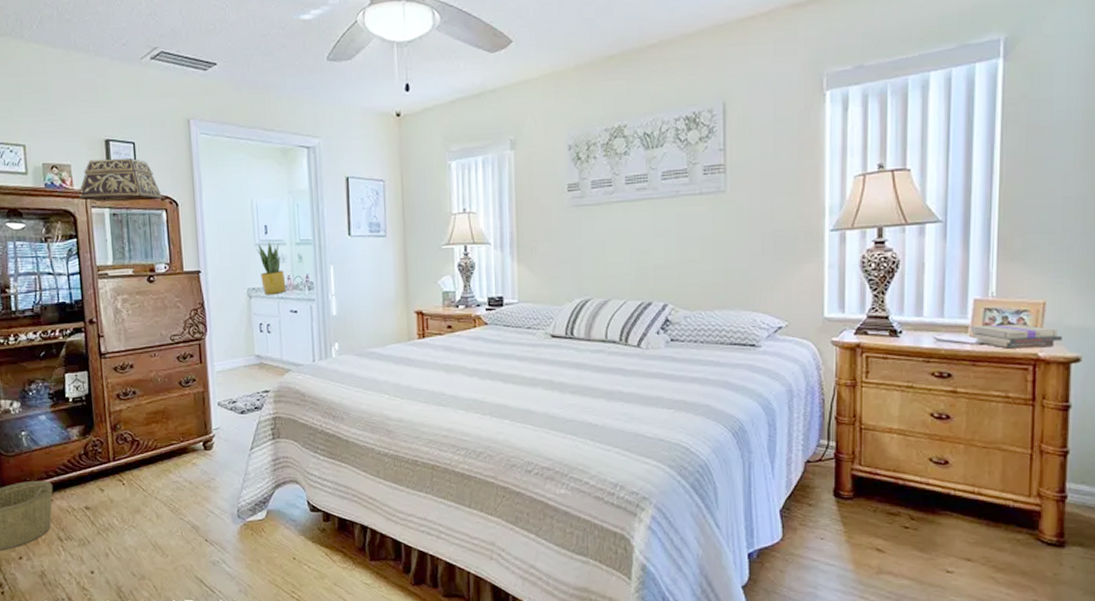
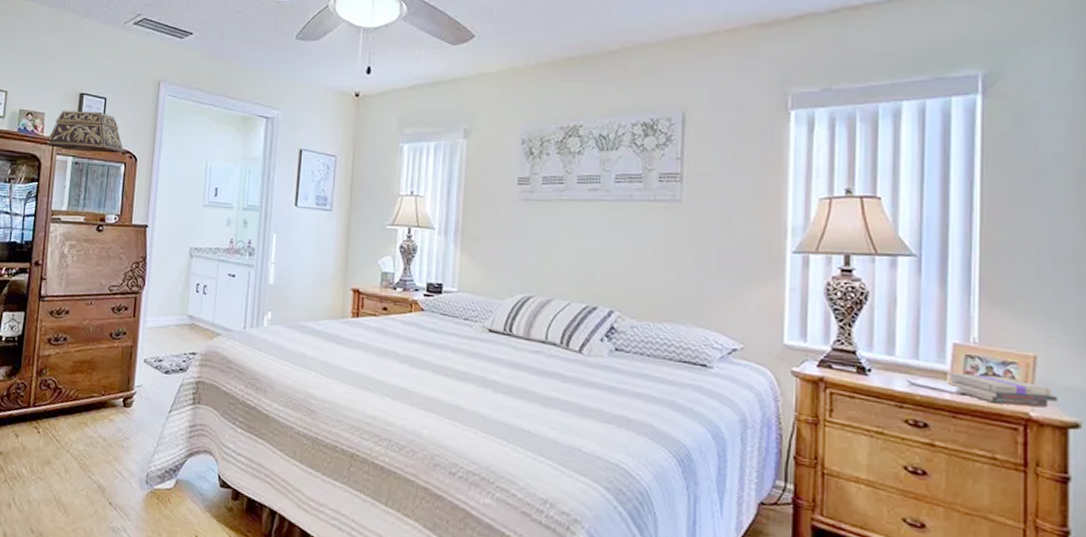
planter: present [256,242,286,296] -> none [204,204,229,257]

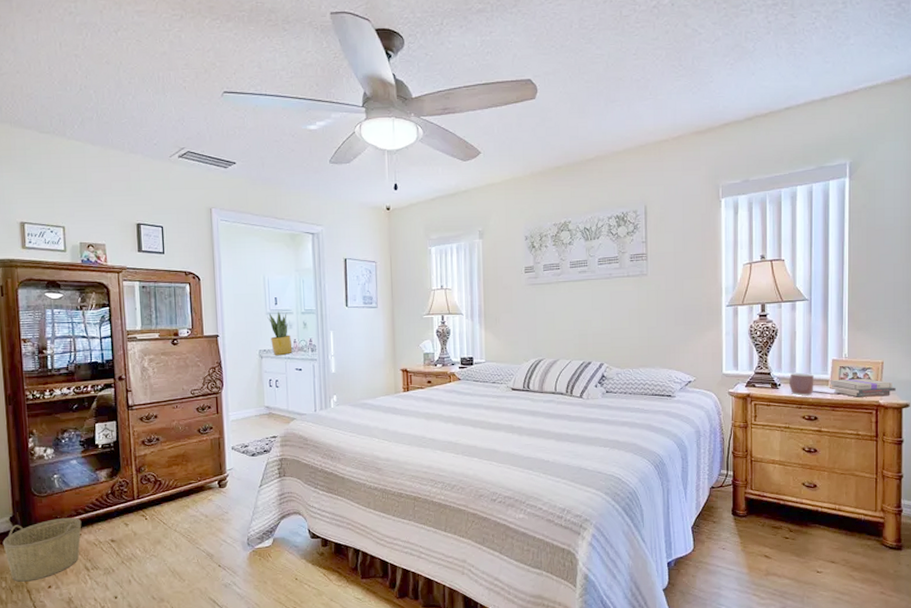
decorative box: present [46,110,124,154] -> none [111,239,187,276]
planter: none [204,204,229,257] -> present [267,311,293,356]
mug: none [884,356,924,392] -> present [789,373,814,396]

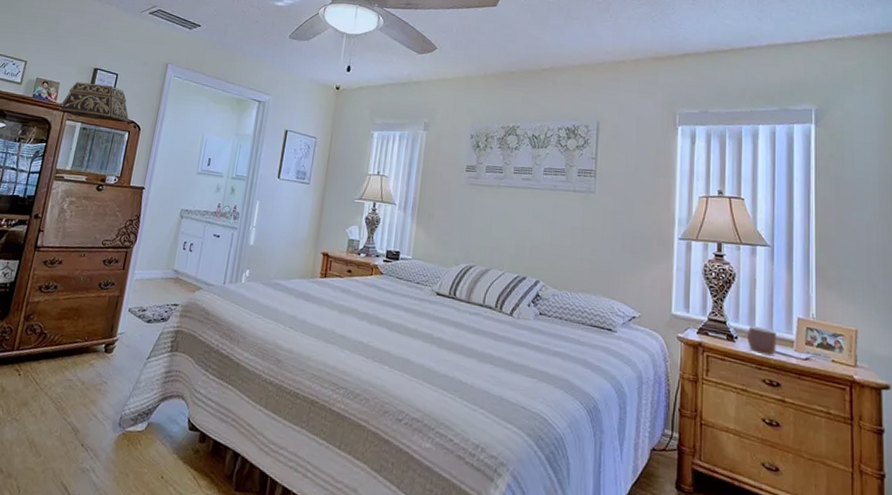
decorative box: none [111,239,187,276] -> present [58,81,130,123]
planter: present [267,311,293,356] -> none [194,173,218,219]
books: present [830,378,896,397] -> none [795,342,873,372]

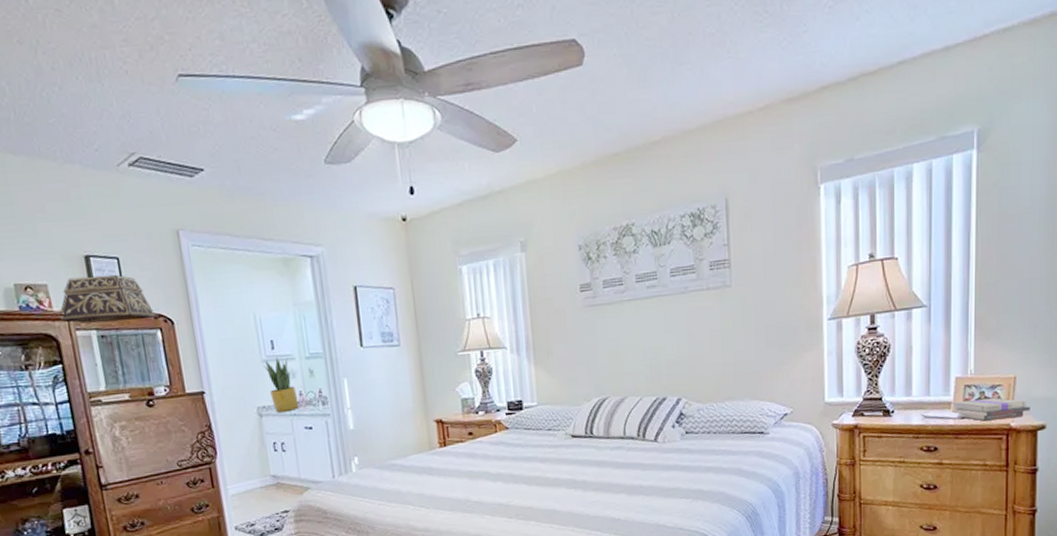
planter: none [194,173,218,219] -> present [263,358,299,413]
mug: present [747,327,776,356] -> none [904,395,934,424]
books: none [795,342,873,372] -> present [952,397,1030,421]

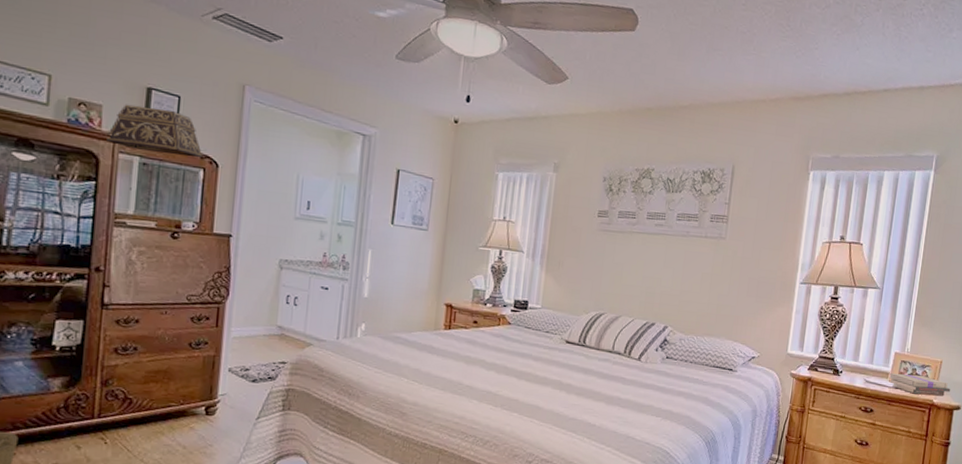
planter: present [263,358,299,413] -> none [295,218,322,269]

